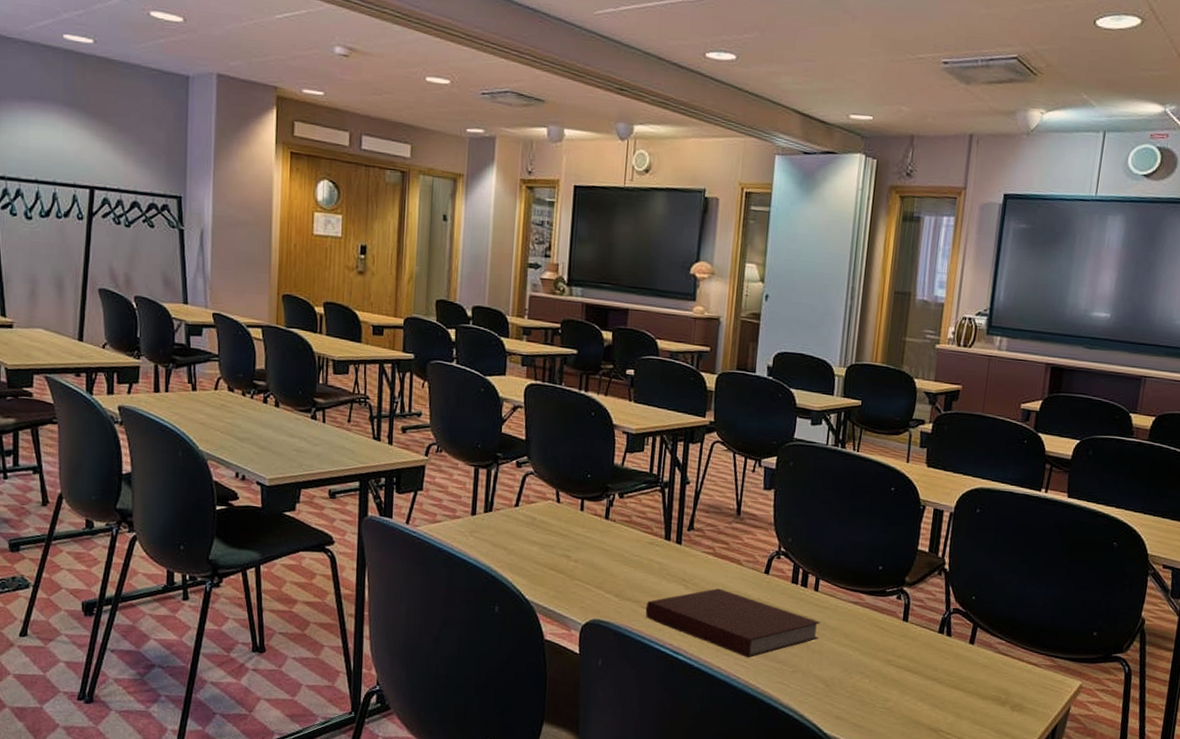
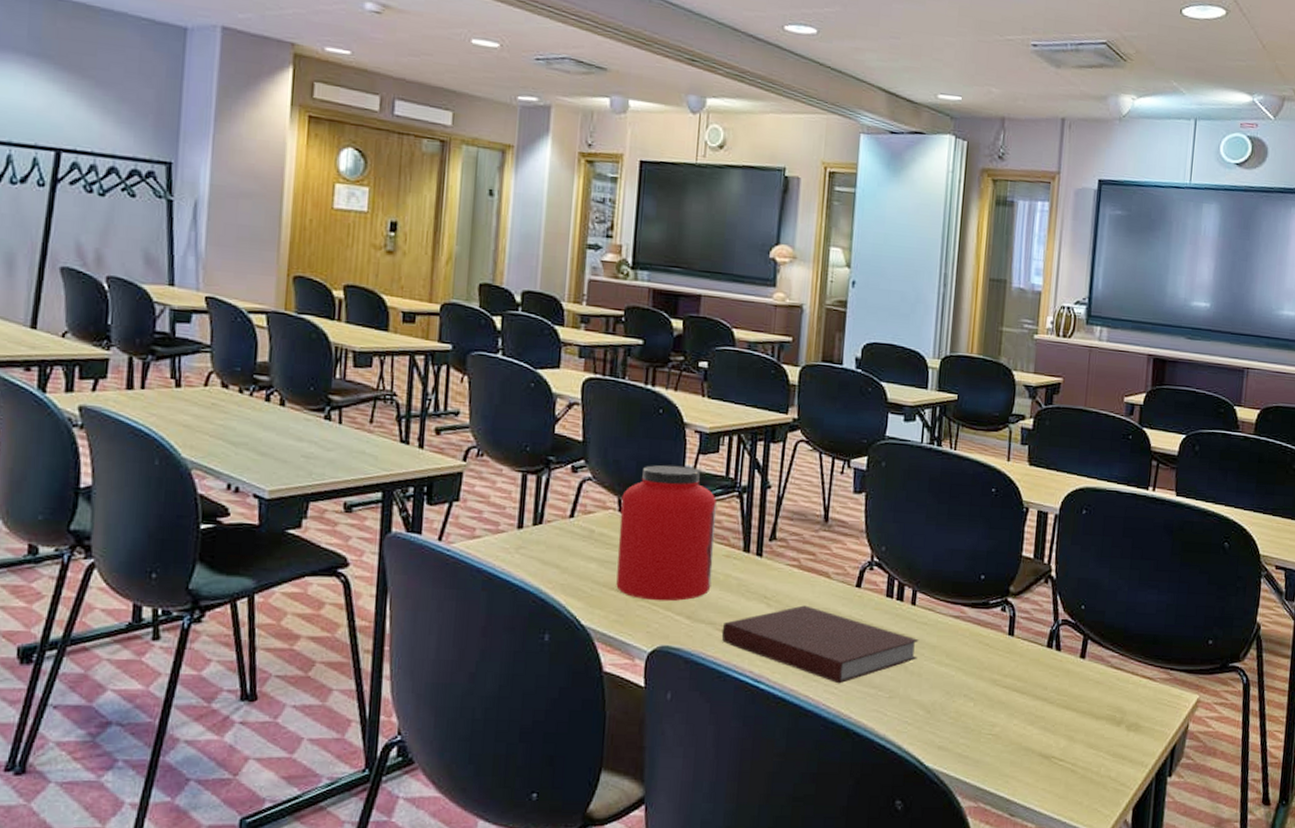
protein powder: none [555,462,642,581] -> present [616,465,717,602]

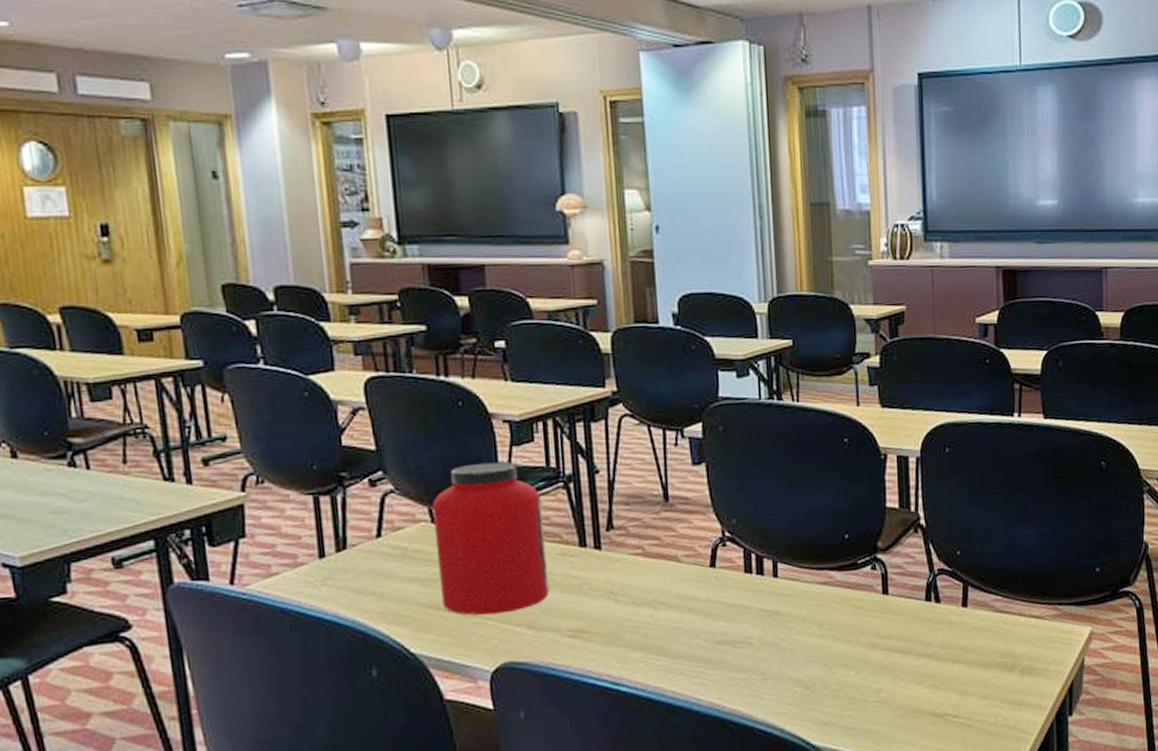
notebook: present [721,605,919,684] -> none [569,595,788,674]

